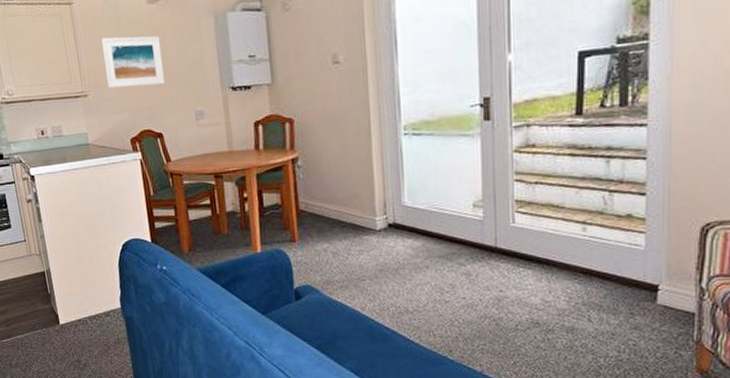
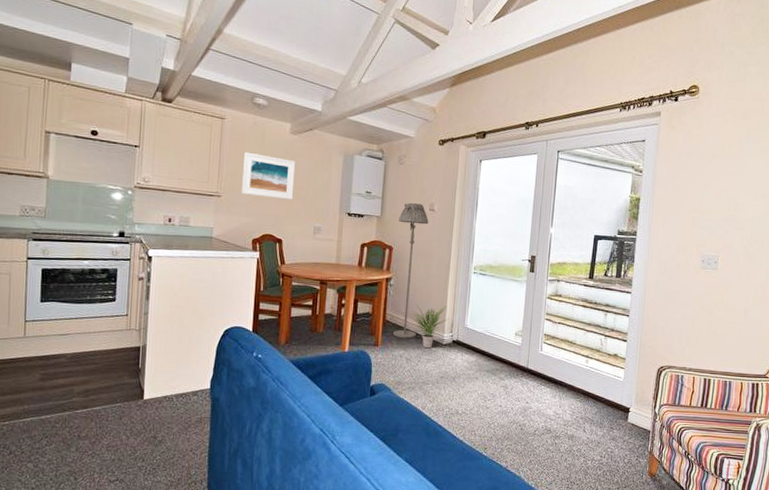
floor lamp: none [295,57,340,230] -> present [392,202,429,339]
potted plant: none [332,182,380,238] -> present [412,304,449,349]

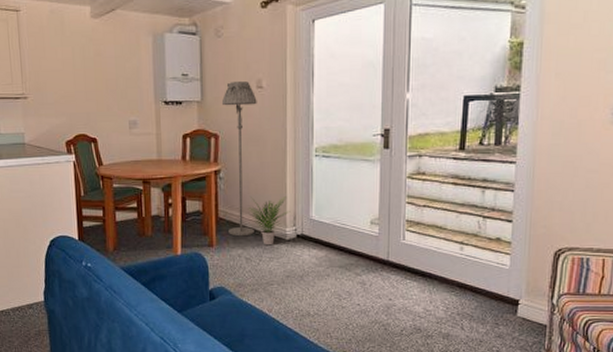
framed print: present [242,152,296,200] -> none [45,45,103,94]

